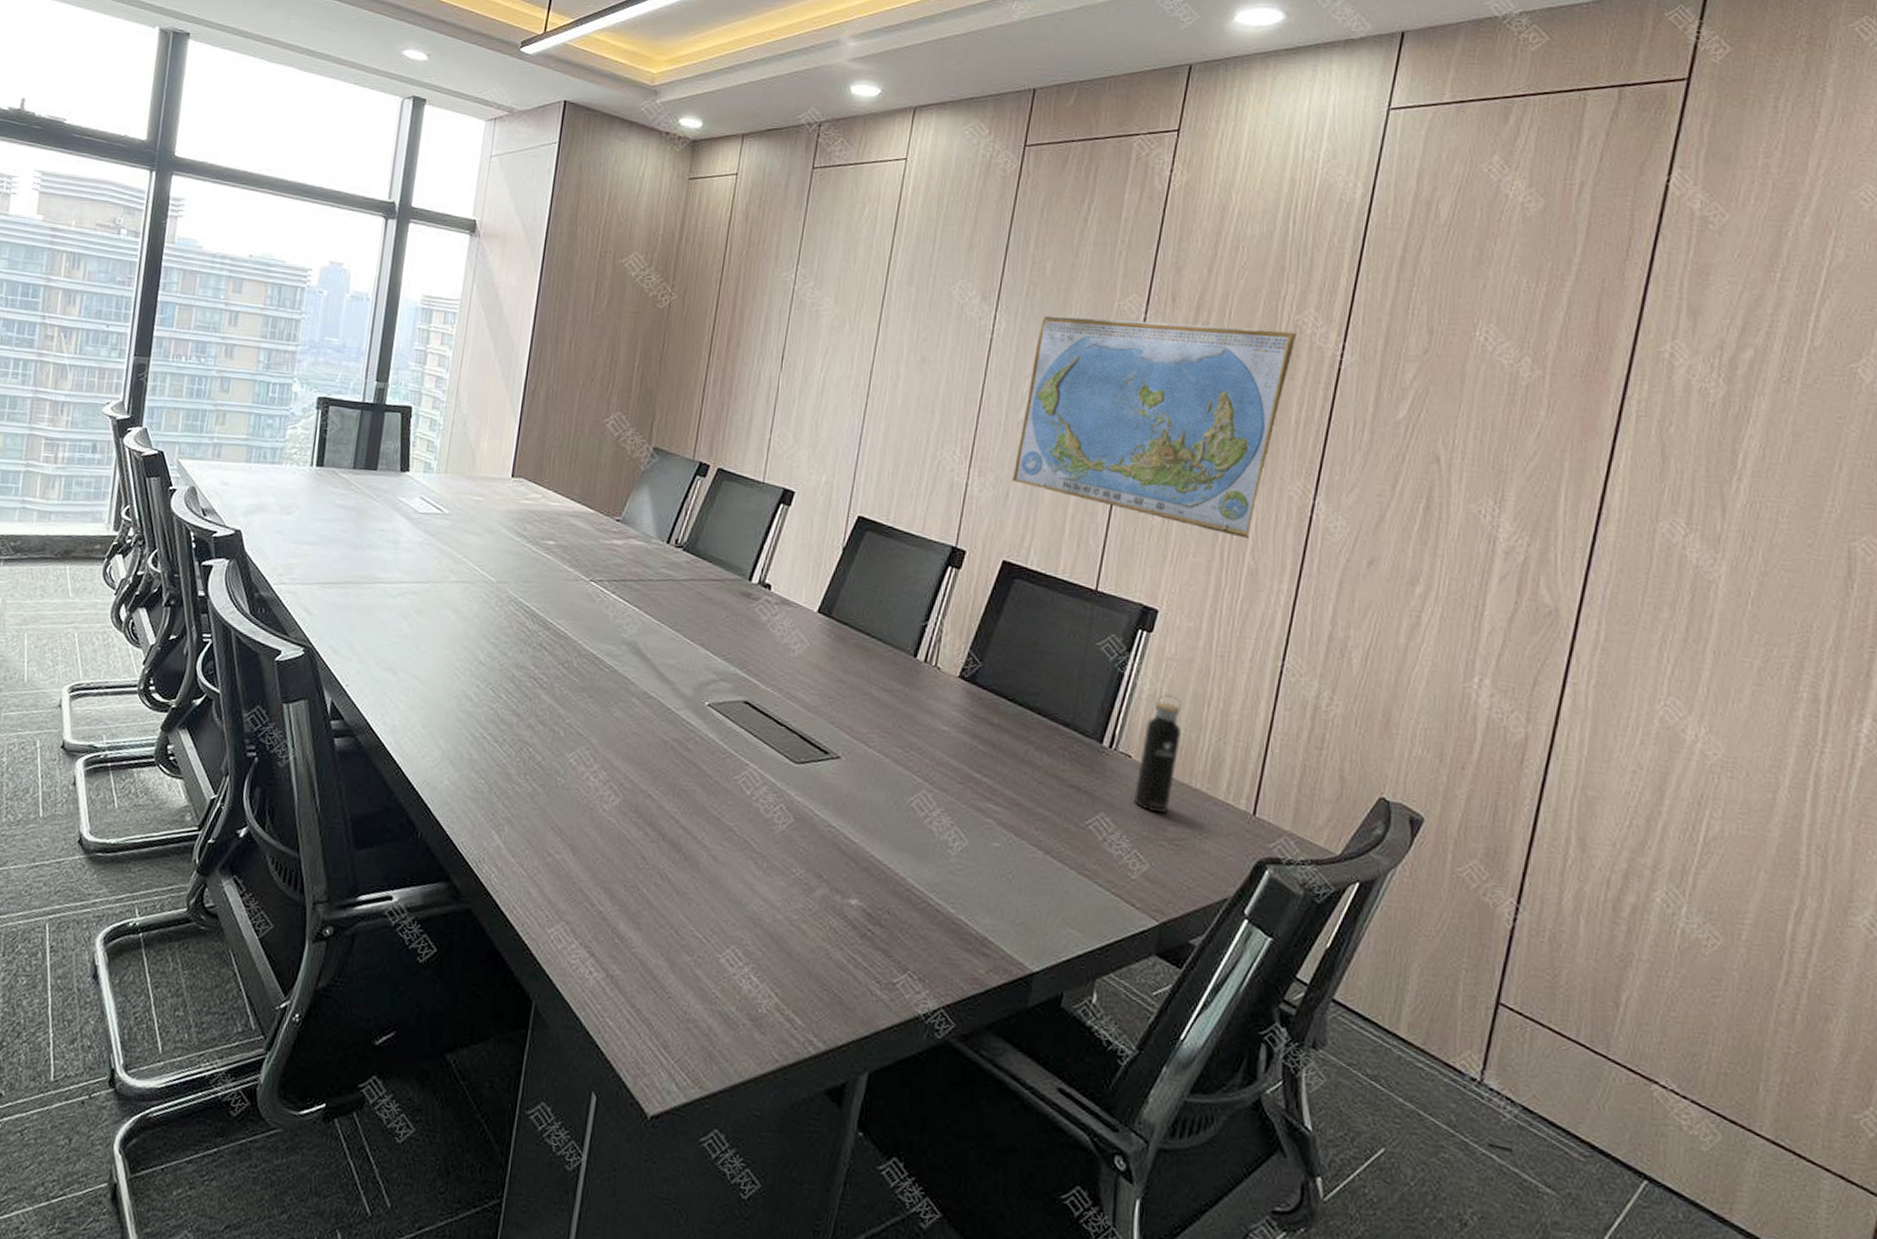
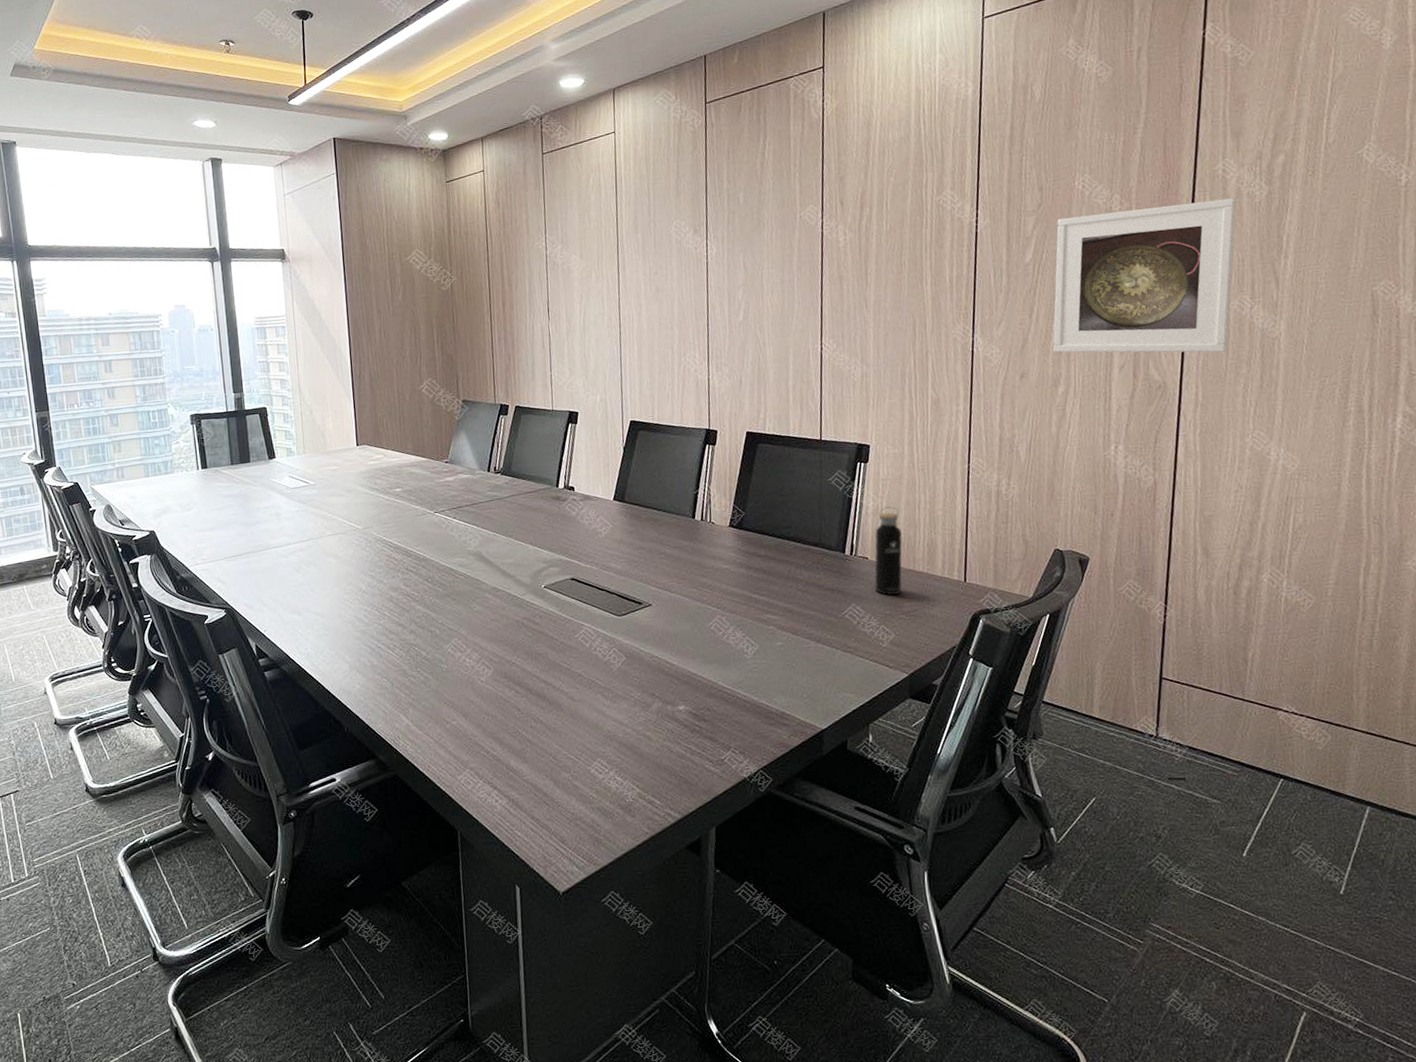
world map: present [1012,315,1297,538] -> none [742,210,940,378]
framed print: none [1415,372,1683,586] -> present [1052,198,1236,353]

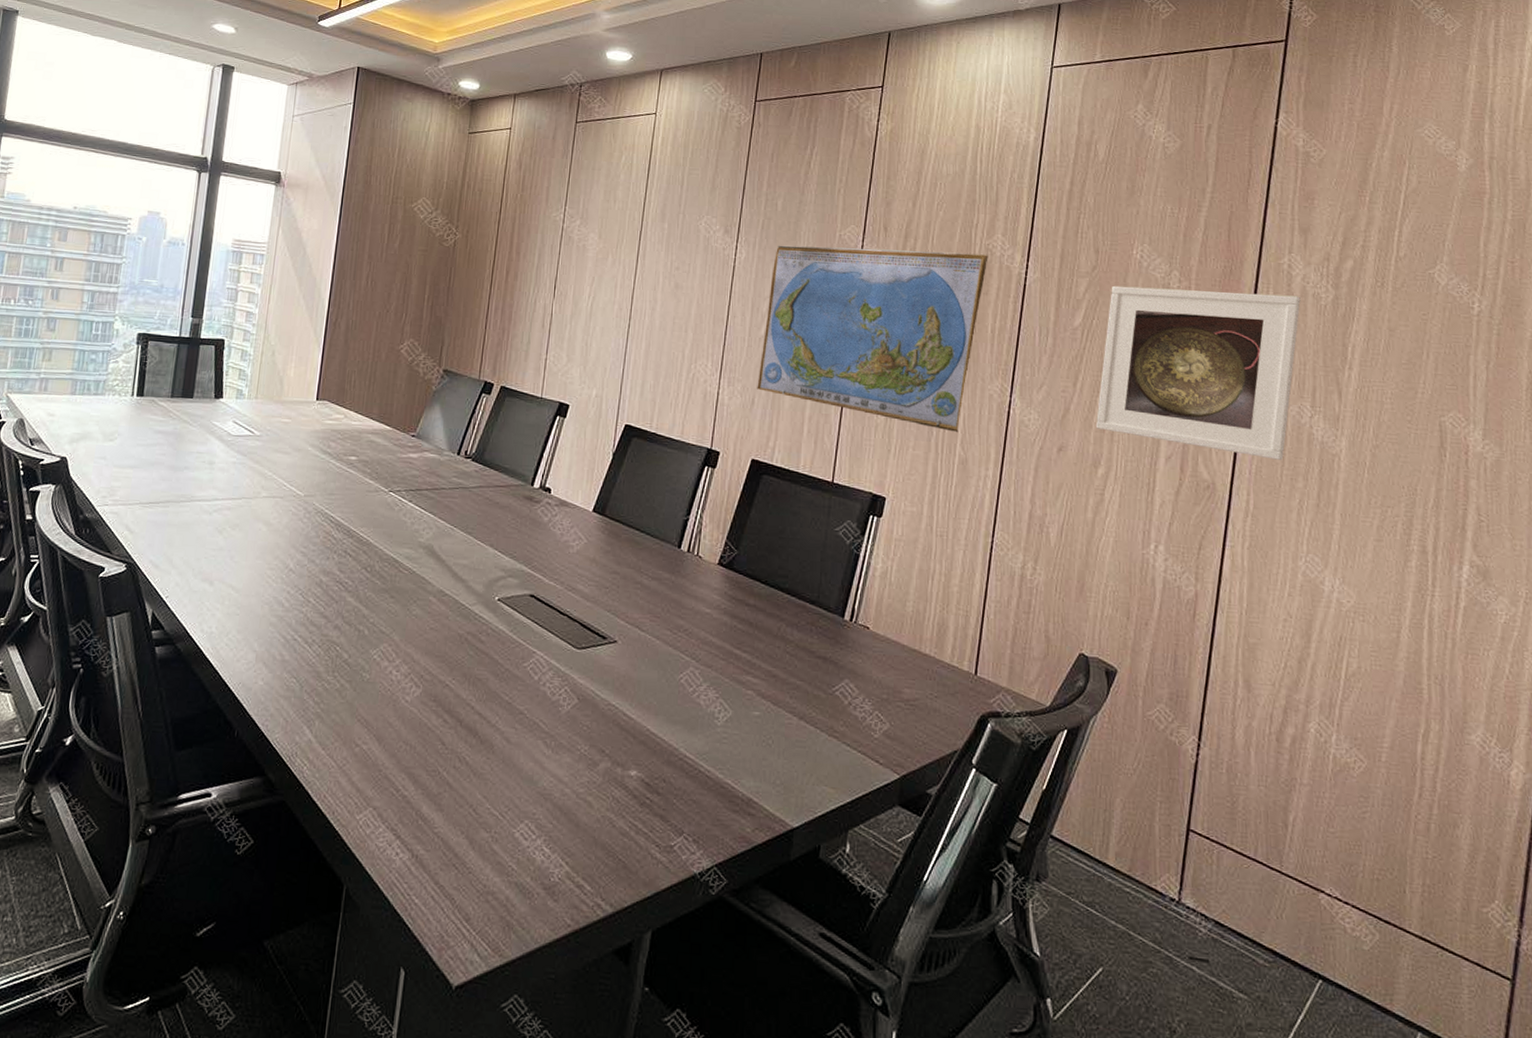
world map: none [742,210,940,378] -> present [757,245,988,432]
water bottle: present [875,506,903,595] -> none [874,571,910,678]

